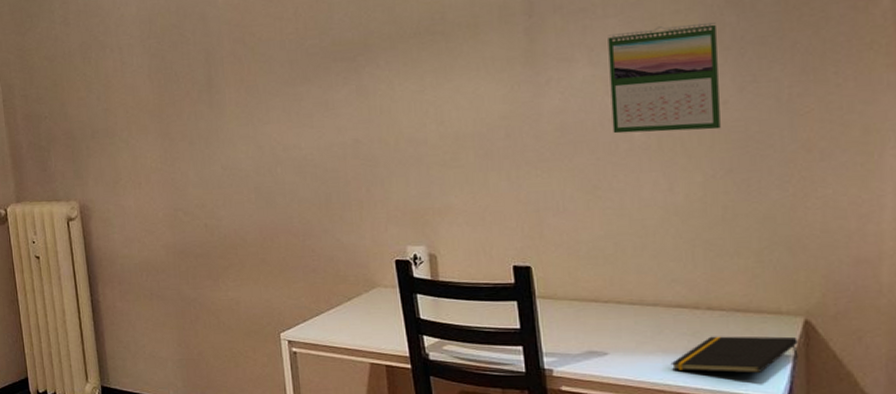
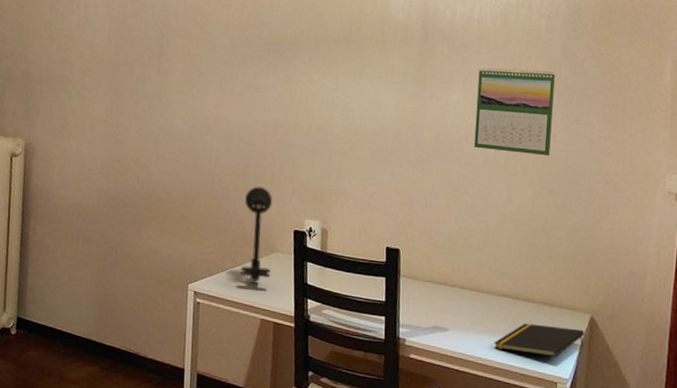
desk lamp: none [331,216,375,323] -> present [240,186,273,282]

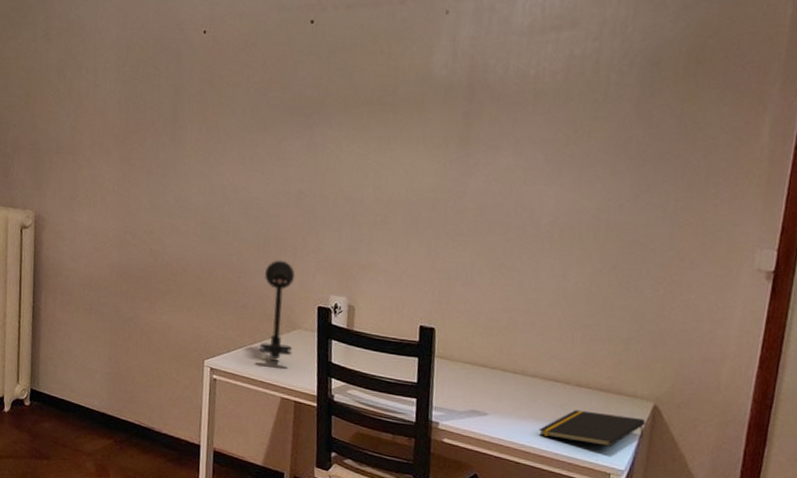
calendar: present [474,68,555,157] -> none [524,130,625,229]

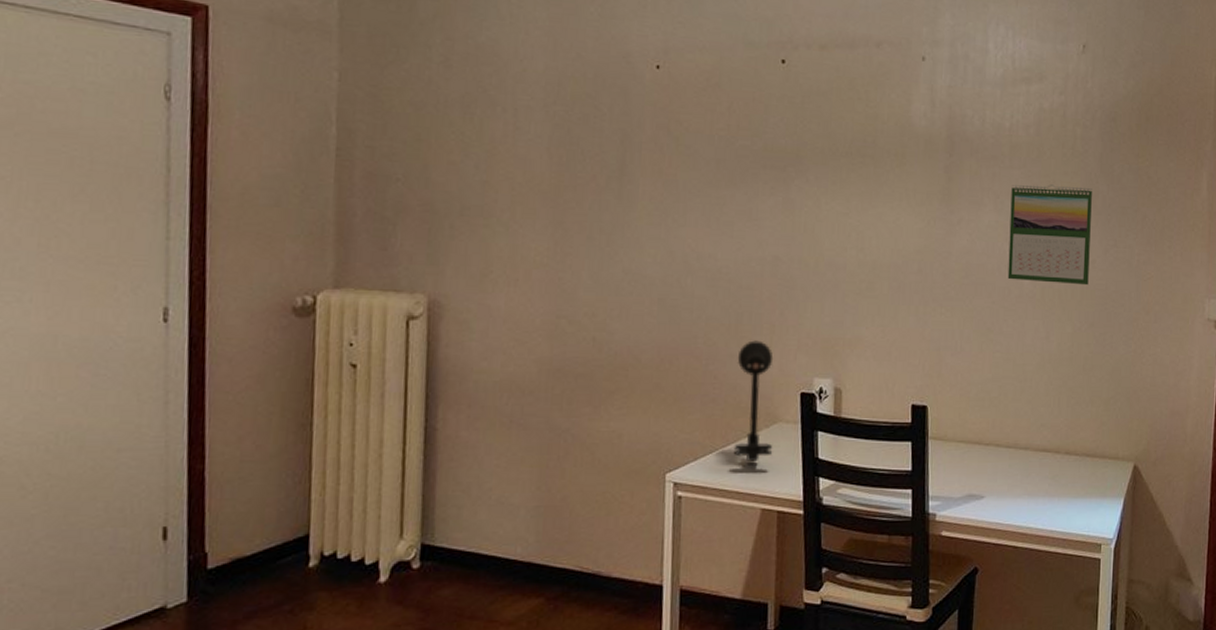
calendar: none [524,130,625,229] -> present [1007,184,1092,286]
notepad: present [538,409,646,447] -> none [1033,479,1128,516]

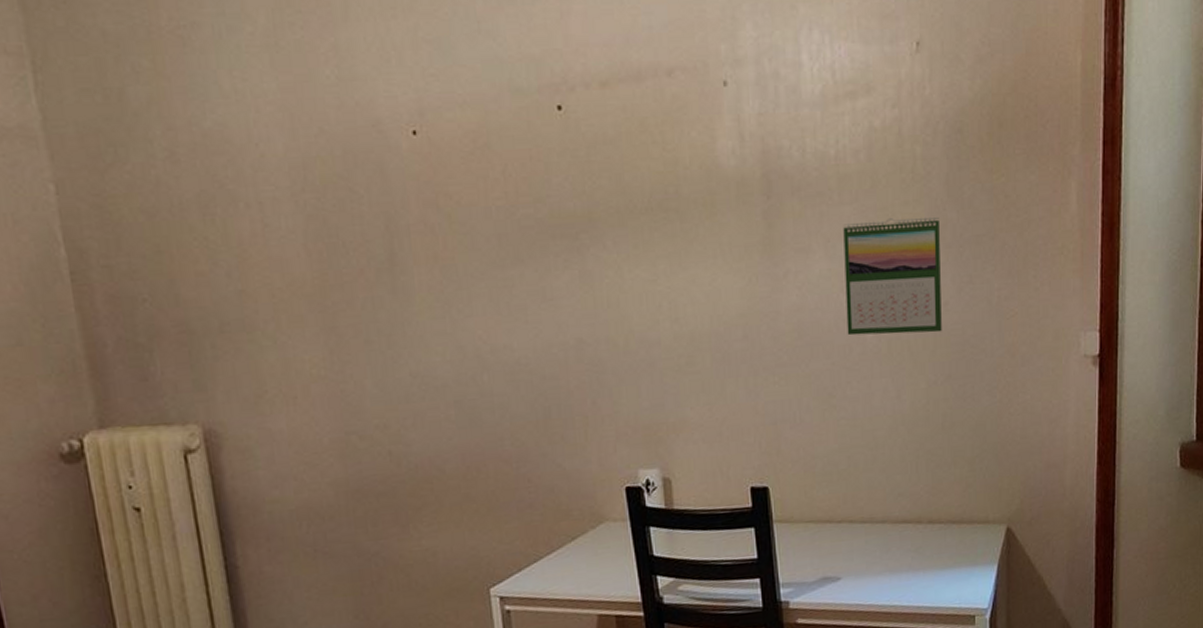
desk lamp: present [733,340,774,463] -> none [550,435,603,568]

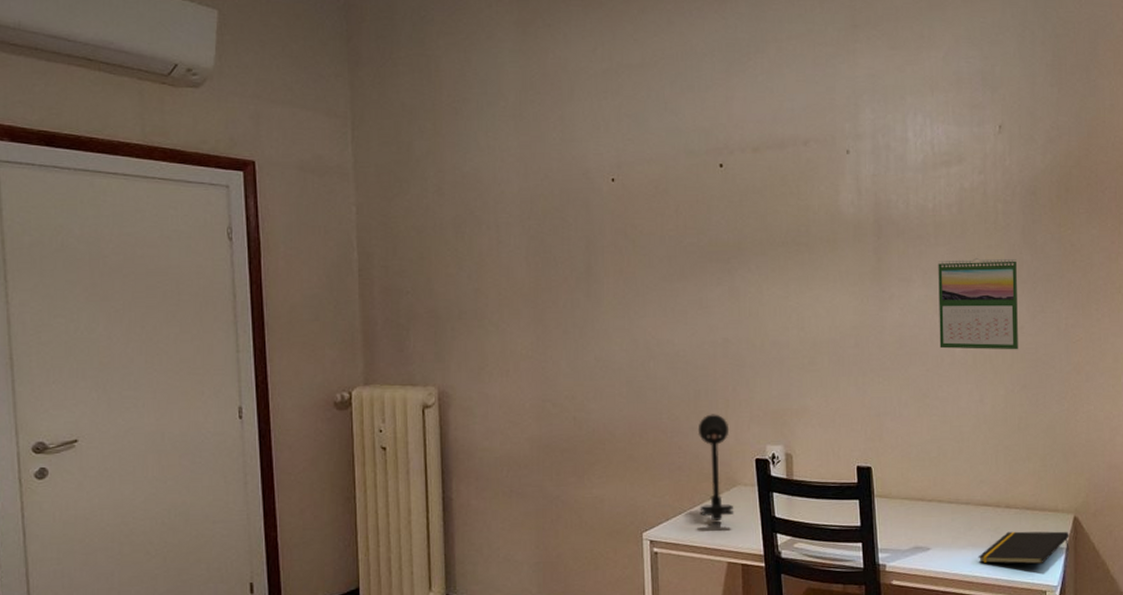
desk lamp: none [550,435,603,568] -> present [697,414,734,522]
notepad: none [896,545,1001,590] -> present [978,531,1069,565]

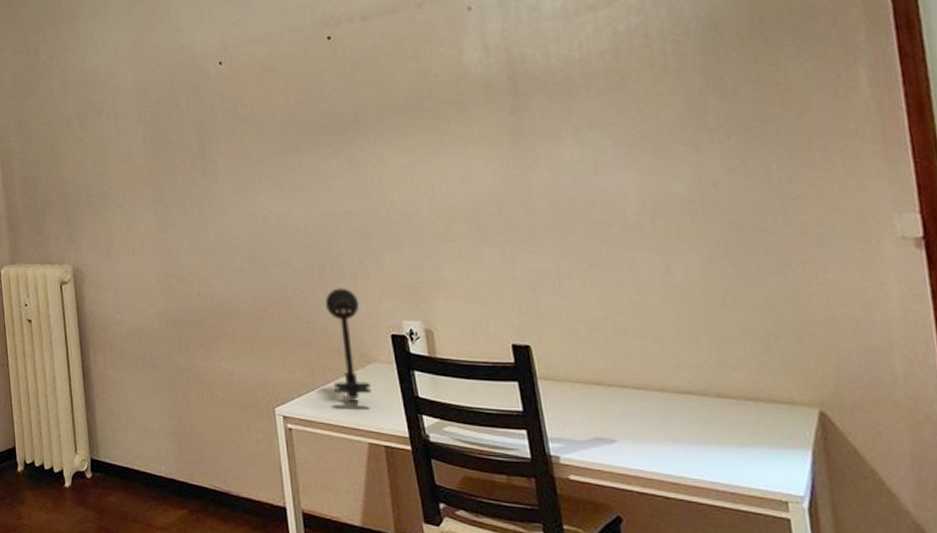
calendar: present [938,258,1018,350] -> none [593,105,713,213]
notepad: present [978,531,1069,565] -> none [683,426,817,468]

